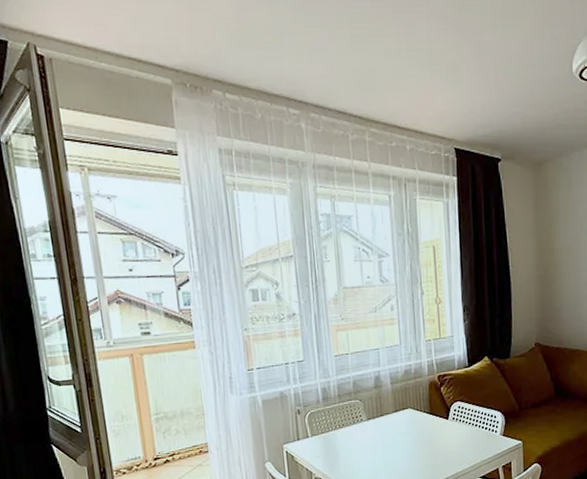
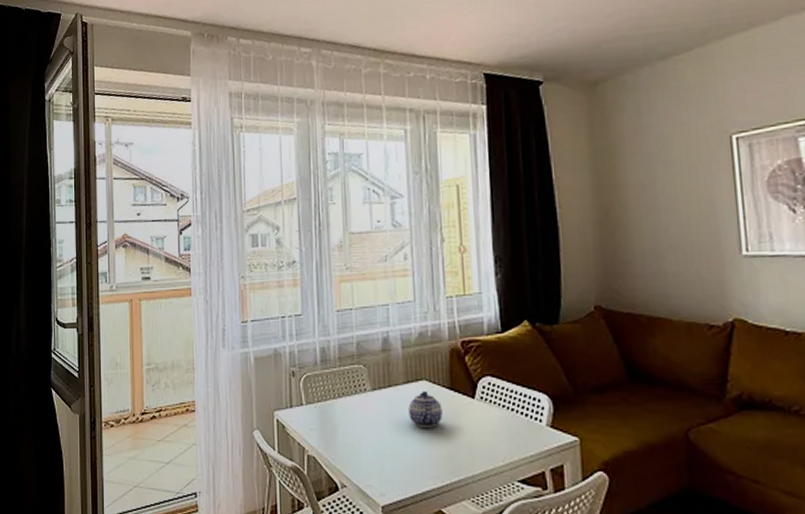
teapot: none [397,416,424,446] -> present [408,390,443,427]

